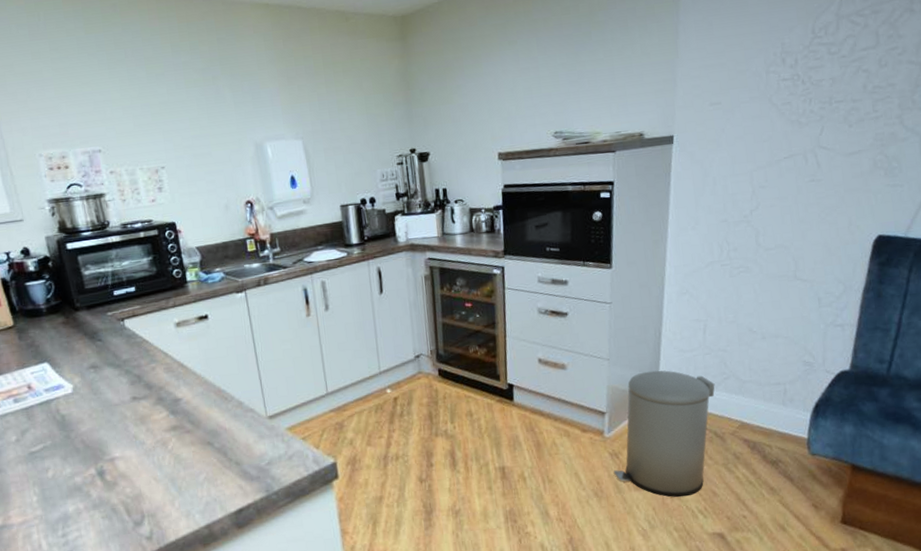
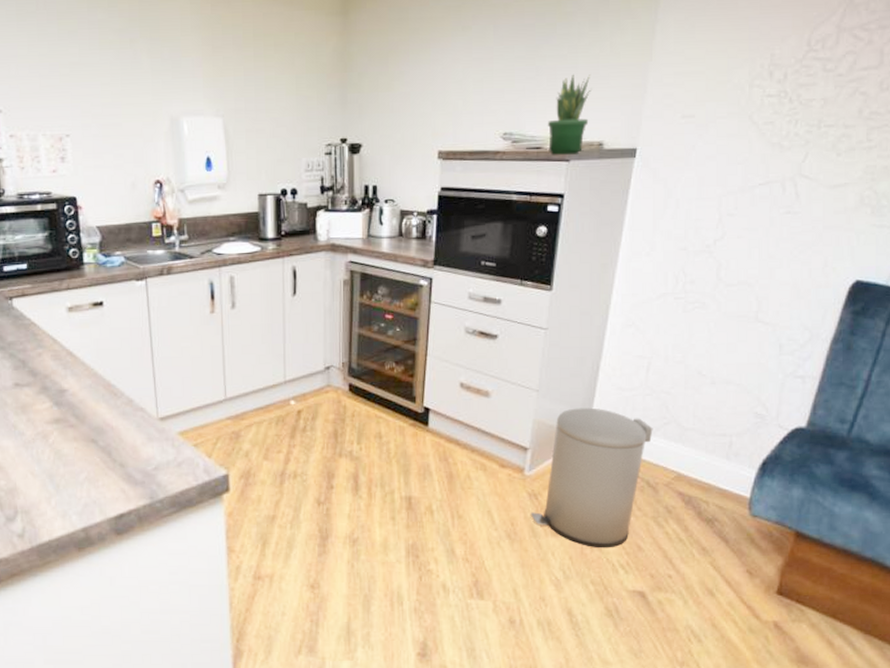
planter: none [592,74,629,148] -> present [547,74,591,156]

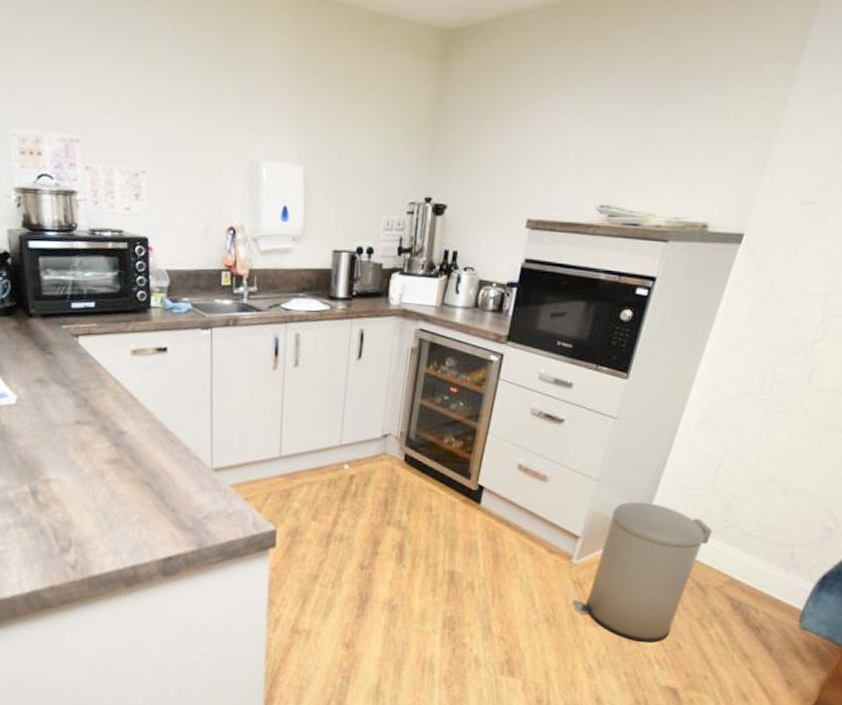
planter: present [547,74,591,156] -> none [646,145,705,236]

